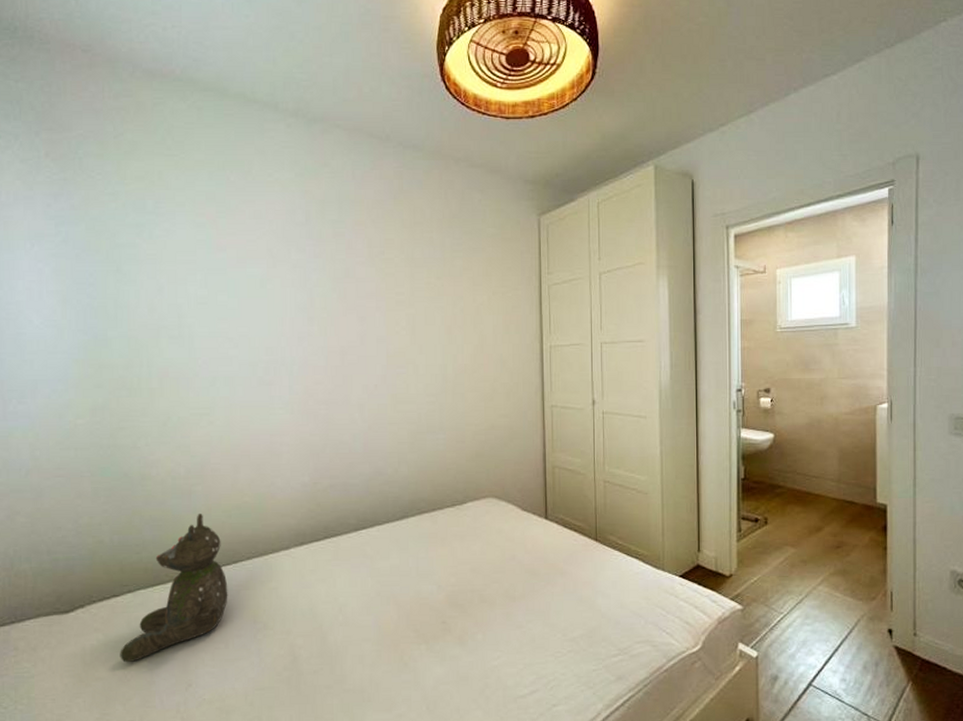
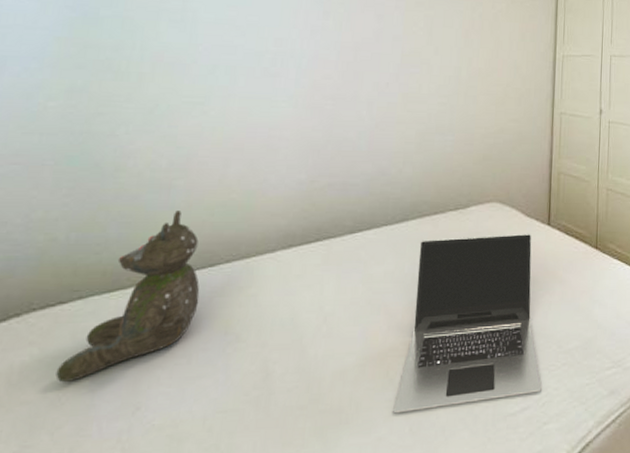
laptop: none [410,527,549,694] -> present [393,233,542,414]

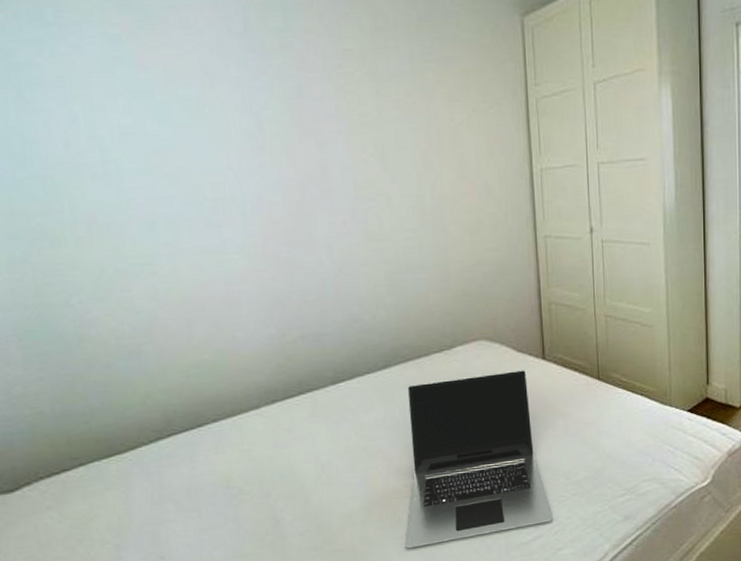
teddy bear: present [55,211,200,383] -> none [78,375,196,540]

